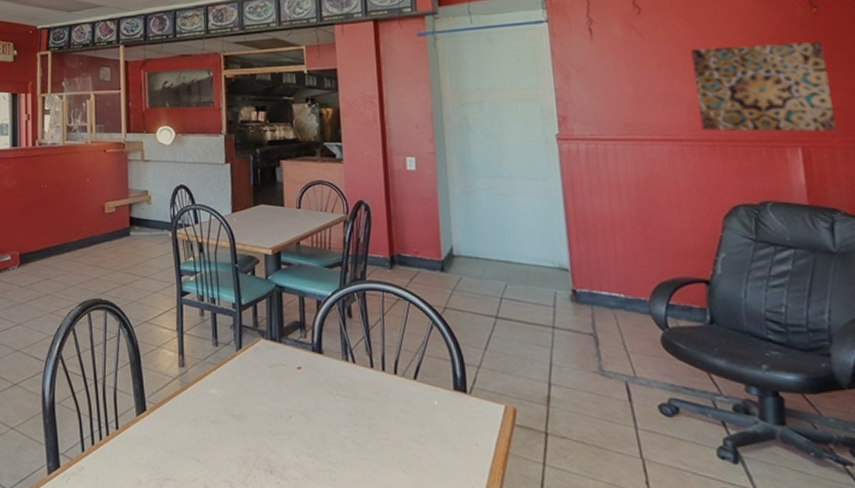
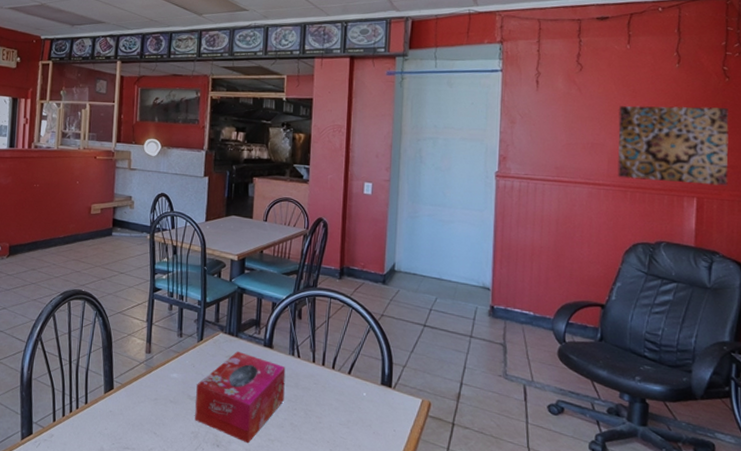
tissue box: none [240,359,342,468] -> present [195,351,286,444]

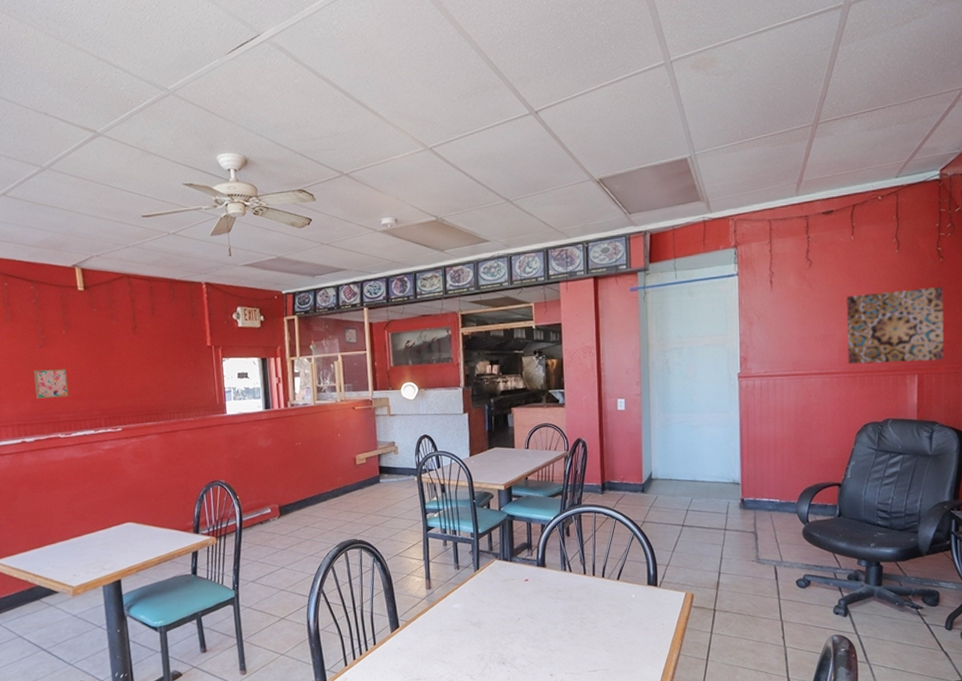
tissue box: present [195,351,286,444] -> none [478,574,561,657]

